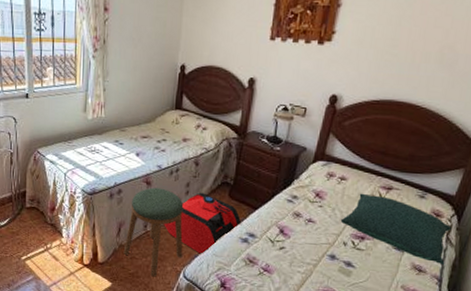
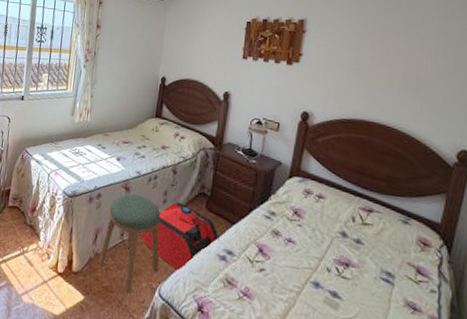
pillow: present [340,193,452,266] -> none [321,213,443,305]

